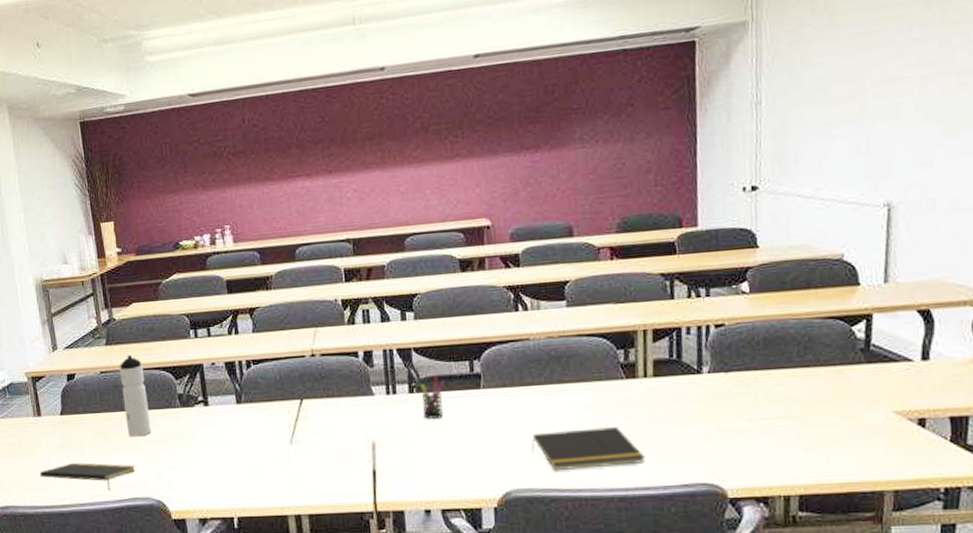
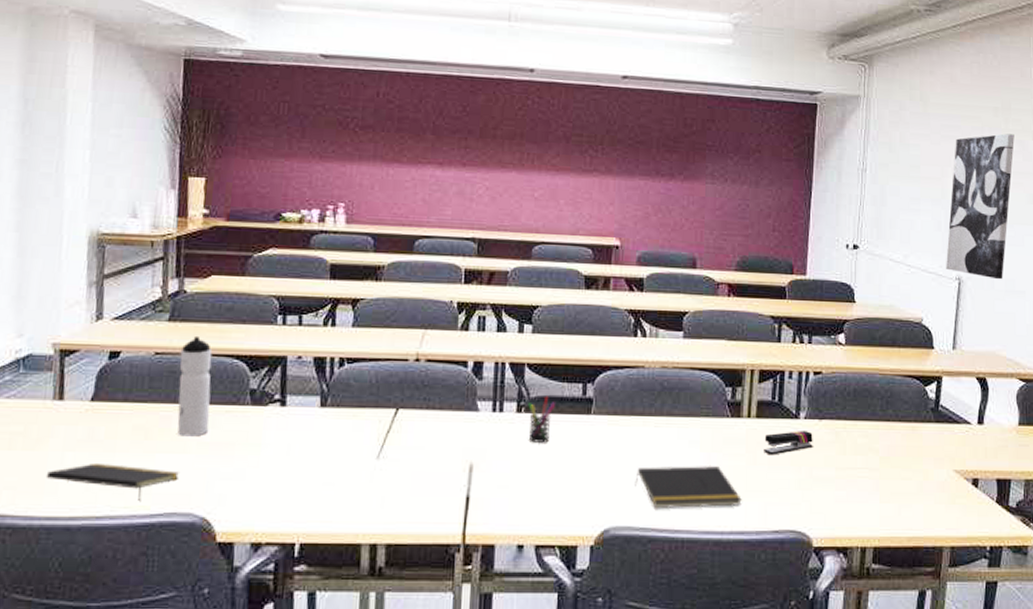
stapler: none [664,385,720,412] -> present [764,431,813,455]
wall art: none [869,26,956,199] -> present [946,133,1015,280]

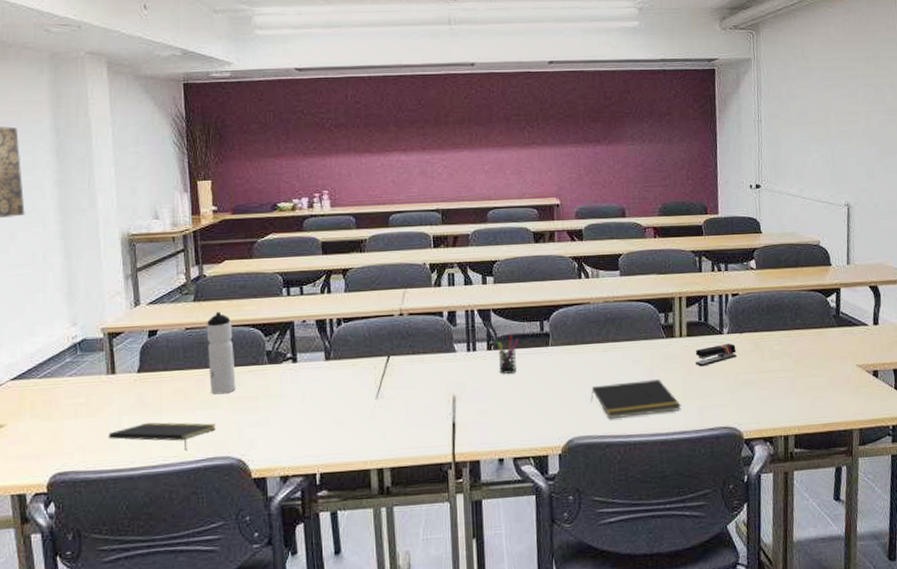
wall art: present [946,133,1015,280] -> none [835,78,886,203]

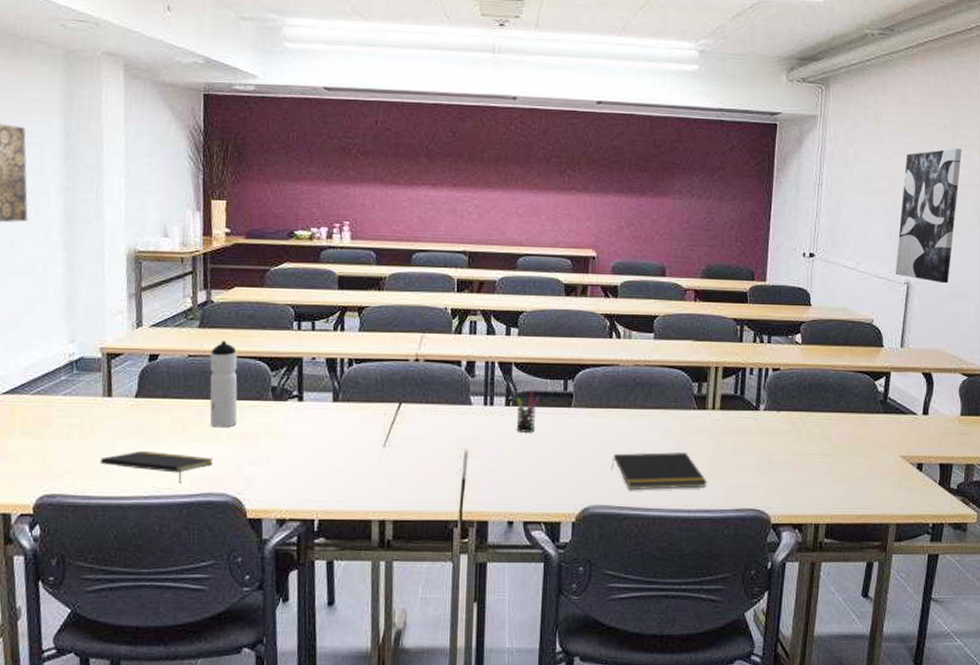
stapler: present [695,344,737,367] -> none [727,421,772,443]
wall art: none [835,78,886,203] -> present [896,148,962,284]

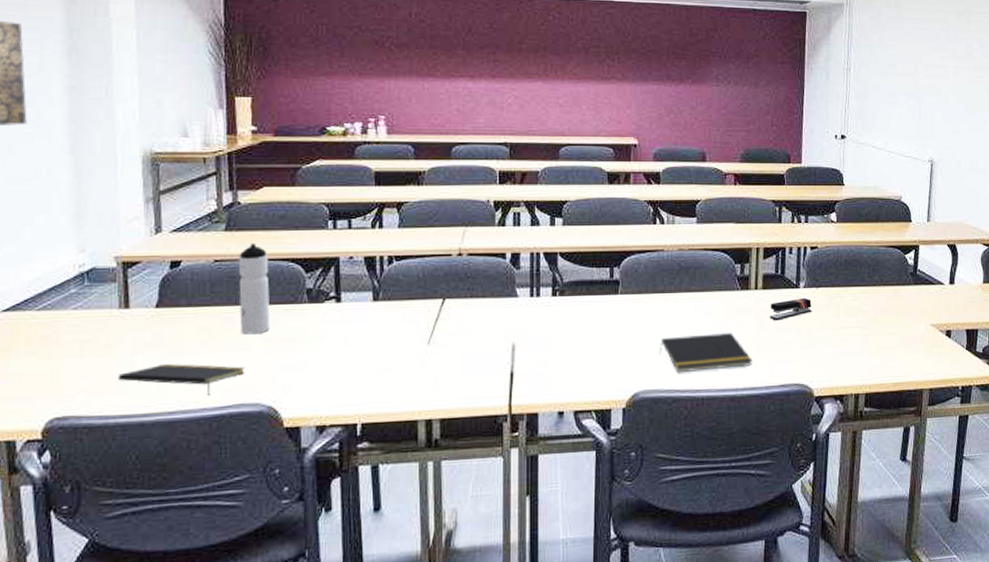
pen holder: present [515,391,541,432] -> none [562,280,587,322]
stapler: none [727,421,772,443] -> present [770,298,812,321]
wall art: present [896,148,962,284] -> none [920,33,976,160]

